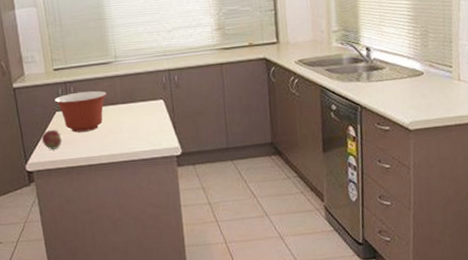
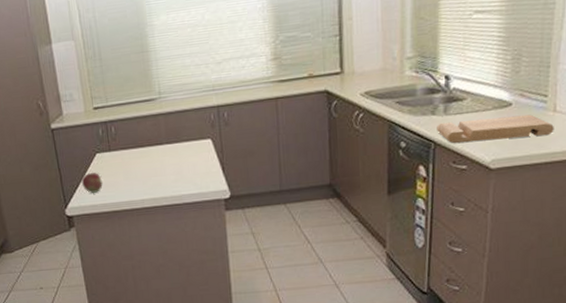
mixing bowl: present [54,91,107,133] -> none [95,130,150,175]
cutting board: none [362,82,460,107] -> present [437,114,554,143]

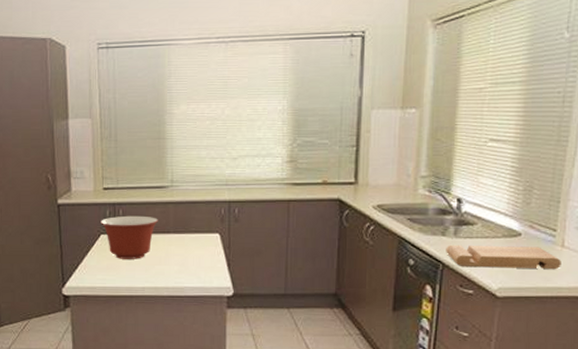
fruit: present [81,173,103,193] -> none [82,254,104,275]
mixing bowl: none [95,130,150,175] -> present [101,215,158,259]

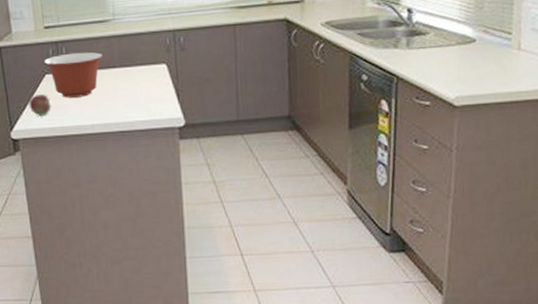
fruit: none [82,254,104,275] -> present [29,94,51,116]
cutting board: present [446,244,561,270] -> none [399,51,519,78]

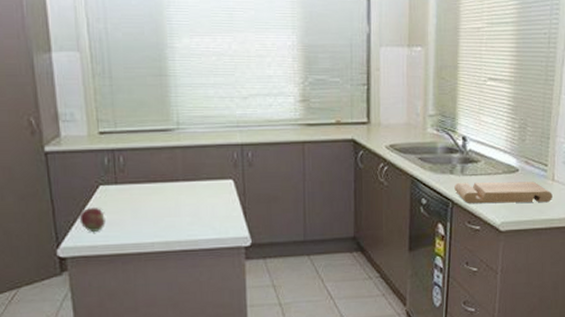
mixing bowl: present [44,52,103,98] -> none [98,162,165,213]
cutting board: none [399,51,519,78] -> present [454,181,553,204]

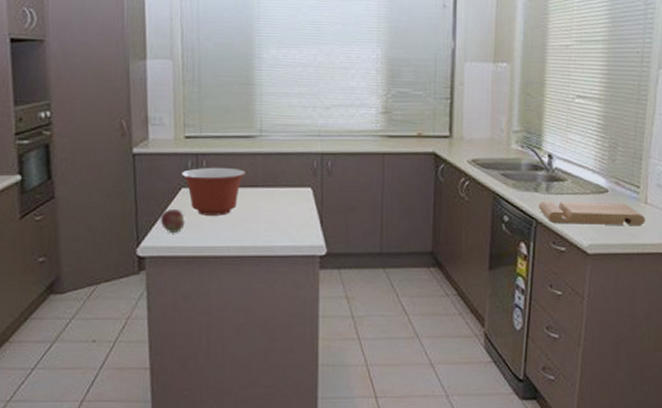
mixing bowl: none [98,162,165,213] -> present [182,167,245,216]

